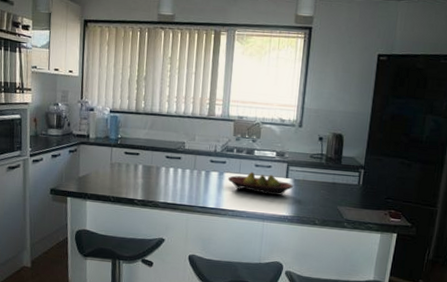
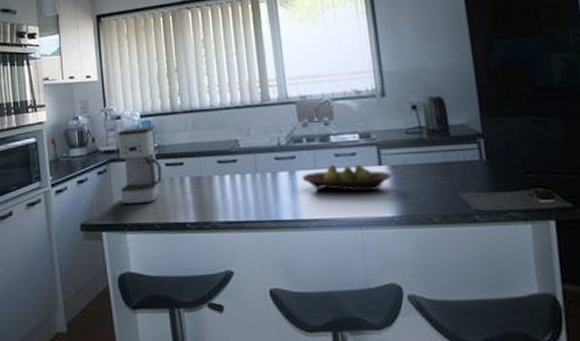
coffee maker: none [86,119,122,181] -> present [117,127,162,205]

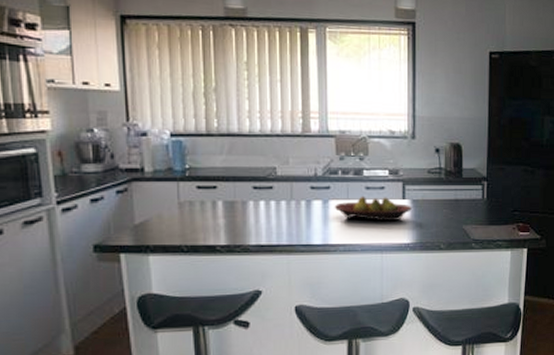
coffee maker: present [117,127,162,205] -> none [142,147,193,226]

